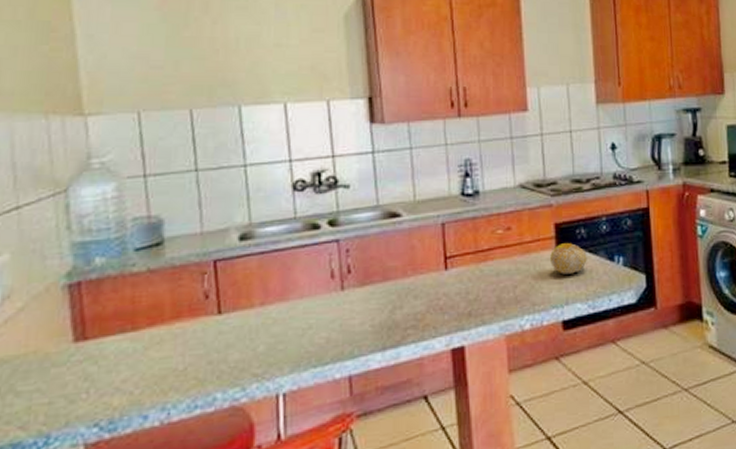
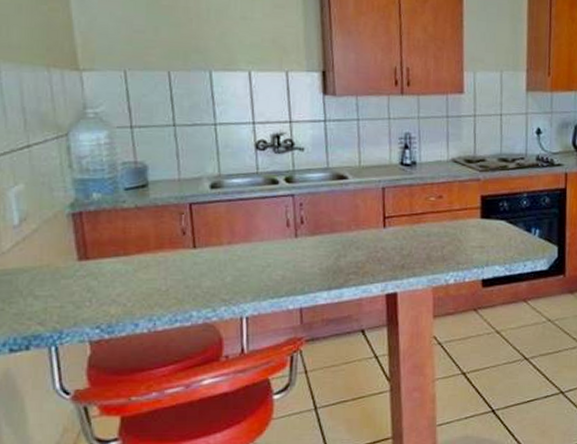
fruit: present [550,243,587,274] -> none [475,214,508,240]

